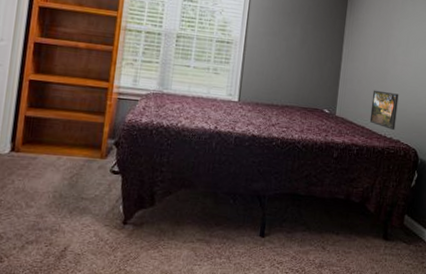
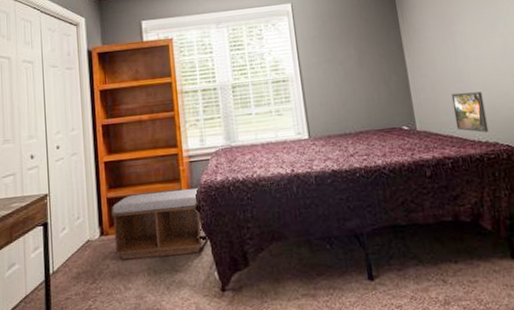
bench: none [22,118,121,186] -> present [111,188,208,260]

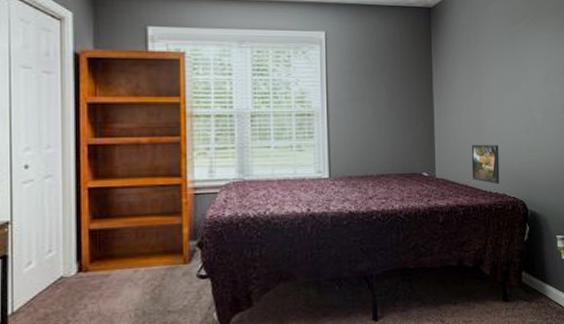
bench: present [111,188,208,260] -> none [94,223,209,300]

